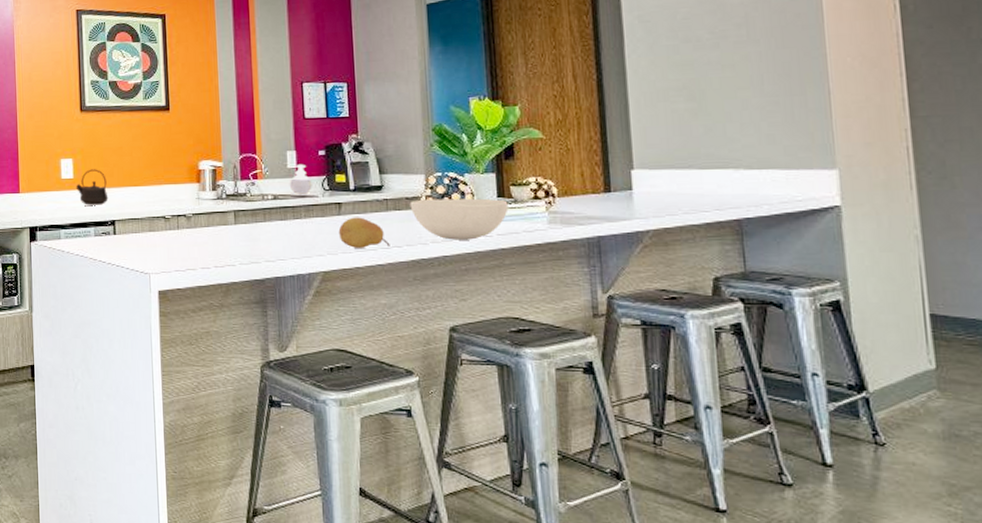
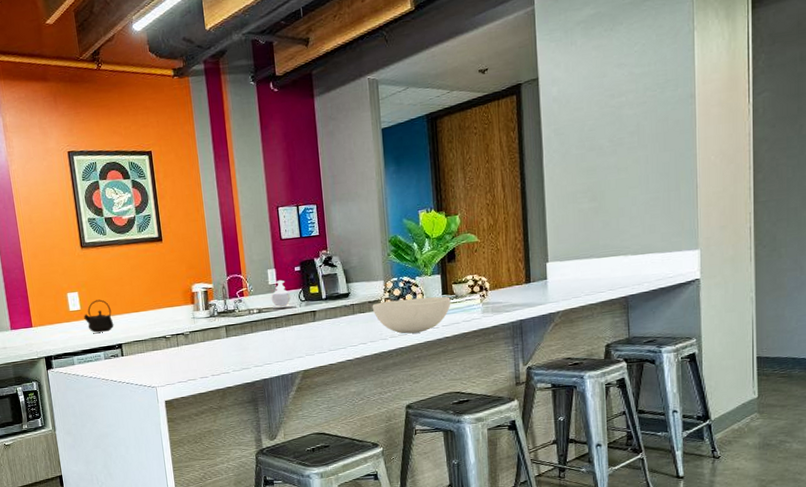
fruit: present [338,217,390,249] -> none [314,321,357,349]

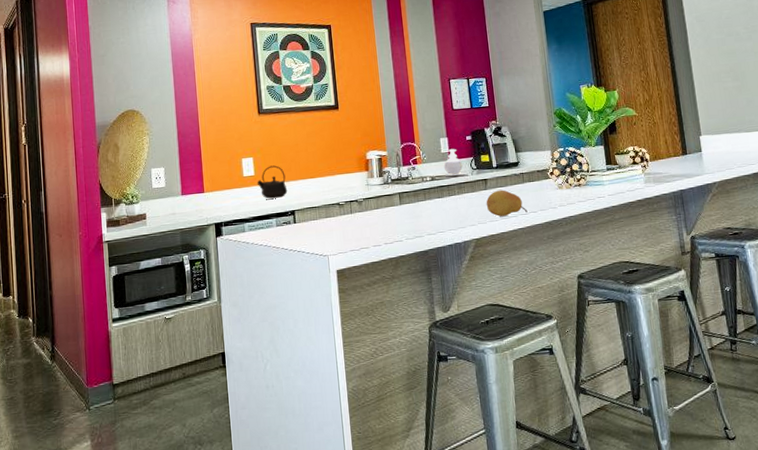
fruit: none [314,321,357,349] -> present [486,190,528,217]
bowl: present [372,296,451,334] -> none [540,166,615,203]

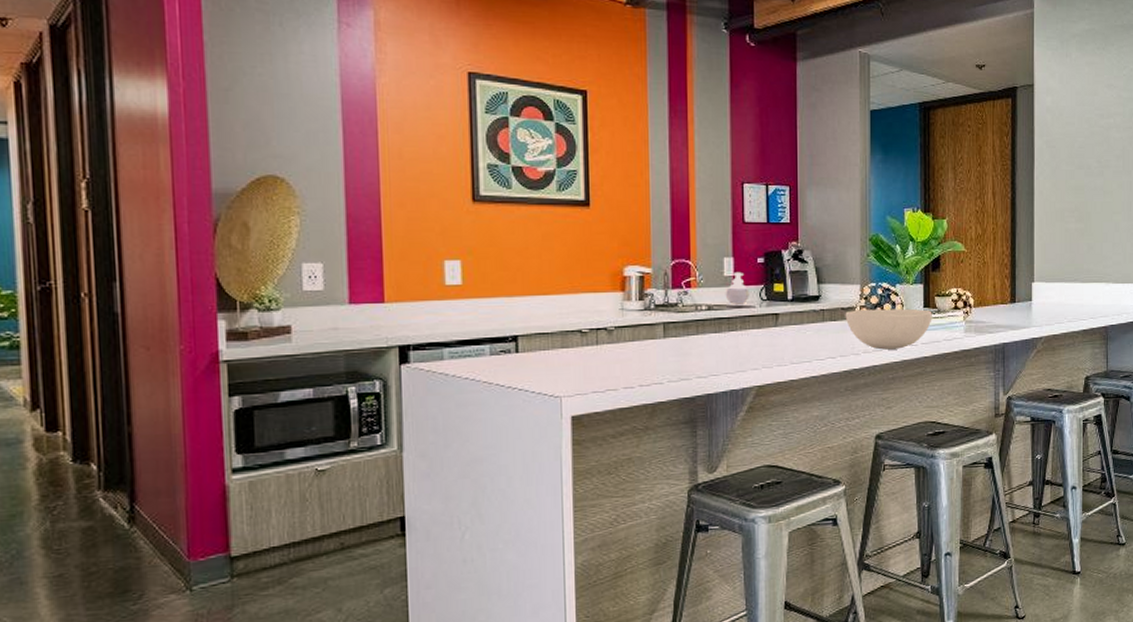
kettle: present [257,165,288,200] -> none [464,273,510,319]
fruit: present [486,190,528,217] -> none [774,328,825,362]
bowl: none [540,166,615,203] -> present [845,308,932,350]

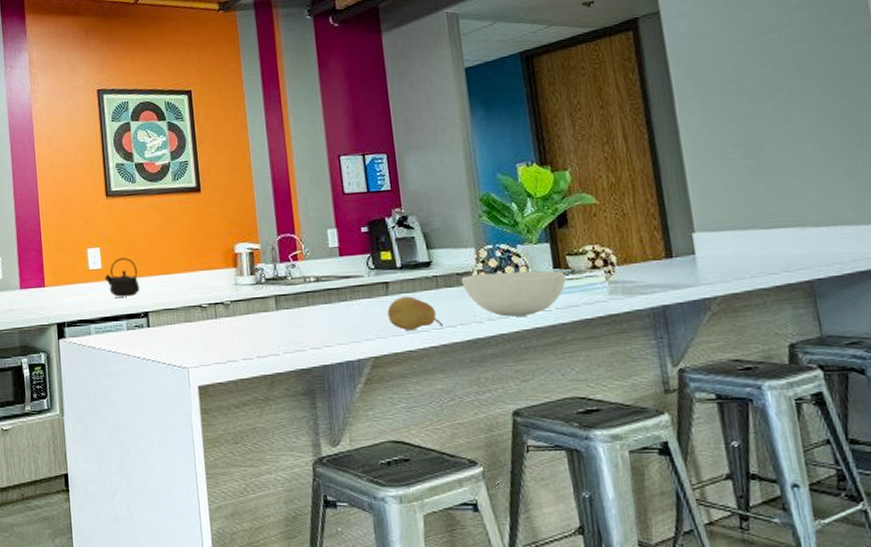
kettle: none [464,273,510,319] -> present [104,257,140,298]
soap dispenser: present [725,271,749,304] -> none [331,242,357,275]
fruit: none [774,328,825,362] -> present [387,296,443,331]

